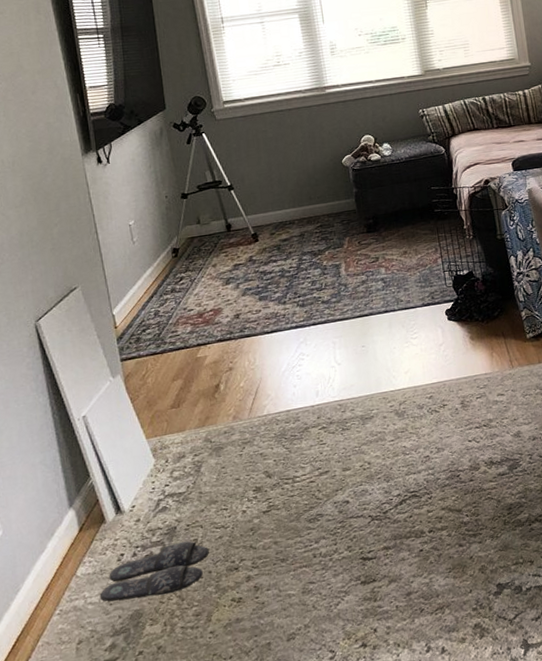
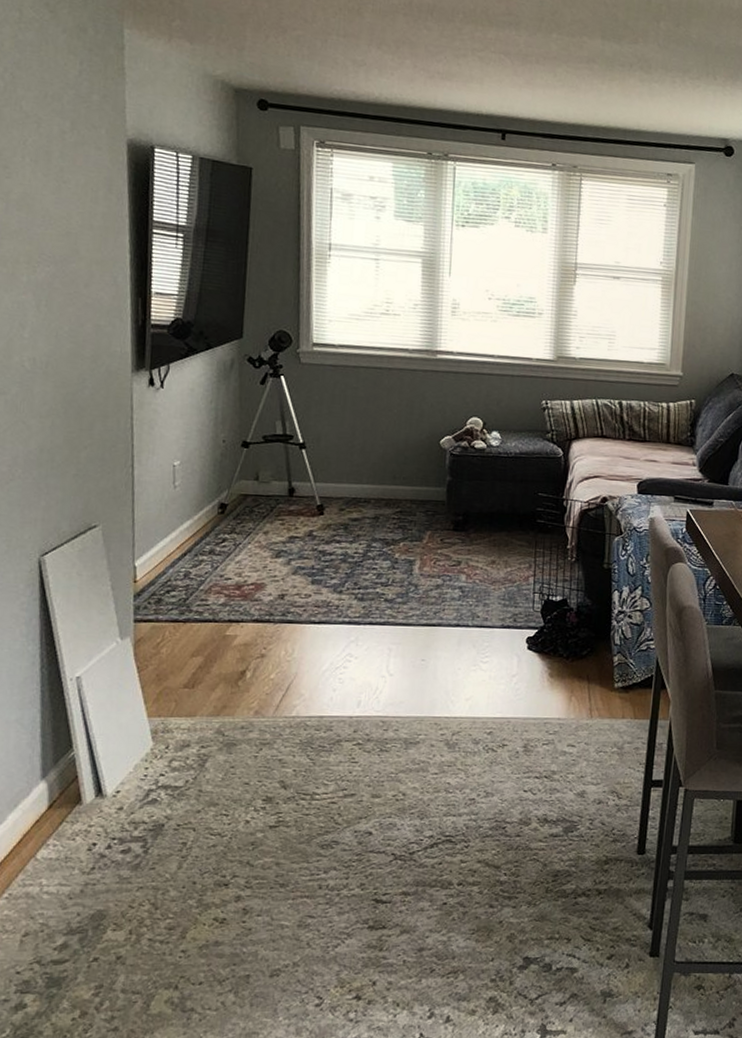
slippers: present [99,541,209,602] -> none [59,843,198,898]

